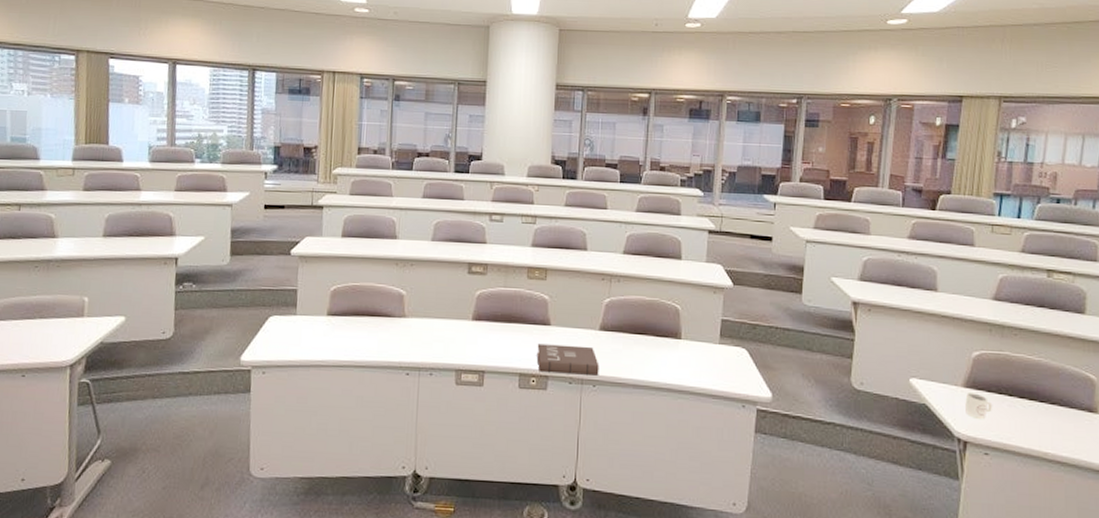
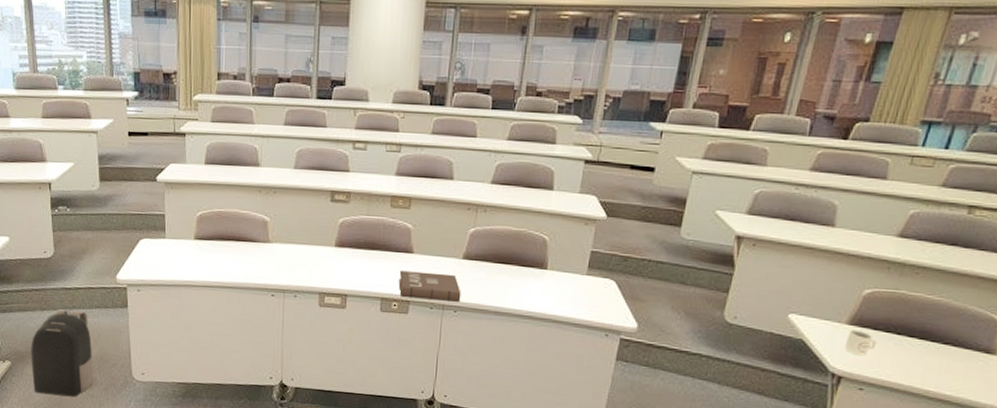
backpack: none [134,395,208,501] -> present [31,308,94,397]

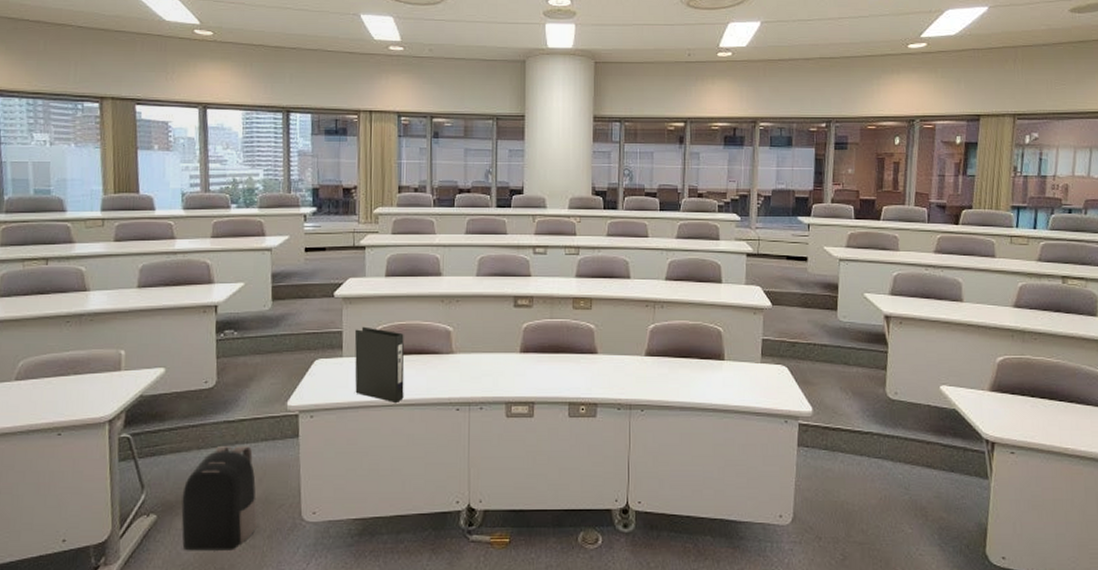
binder: none [176,211,223,284] -> present [354,326,405,402]
book: present [398,270,461,303] -> none [585,372,647,402]
mug: present [845,330,878,357] -> none [992,396,1017,421]

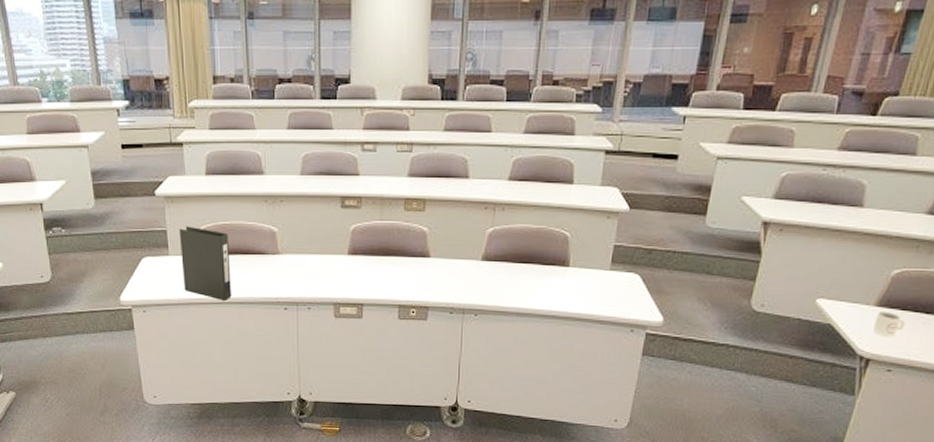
backpack: present [181,445,258,551] -> none [35,334,104,425]
mug: none [992,396,1017,421] -> present [873,311,906,338]

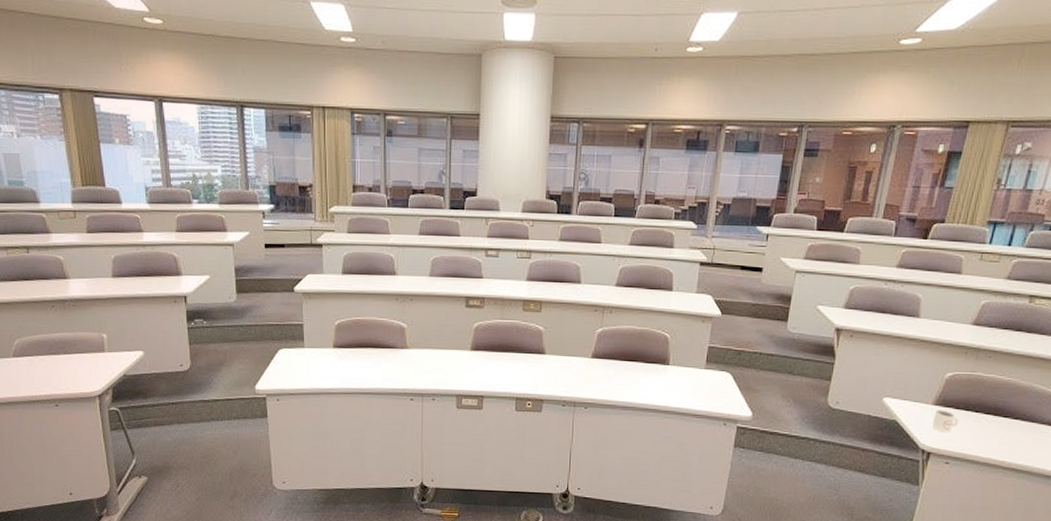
binder: present [178,226,232,300] -> none [314,320,362,391]

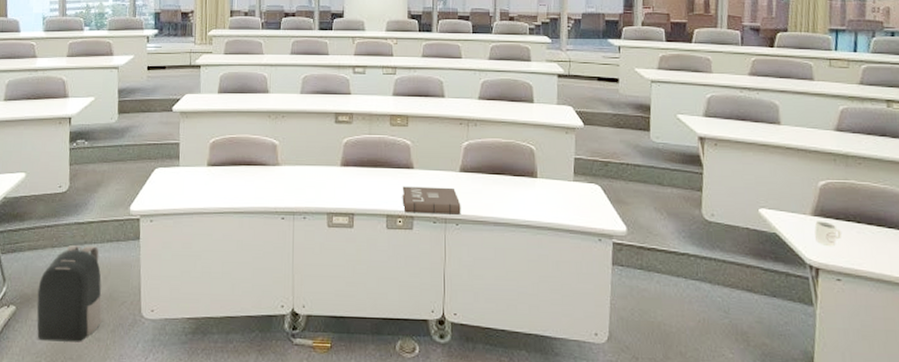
backpack: none [168,421,234,509] -> present [36,244,103,342]
book: none [532,371,591,400] -> present [402,186,461,216]

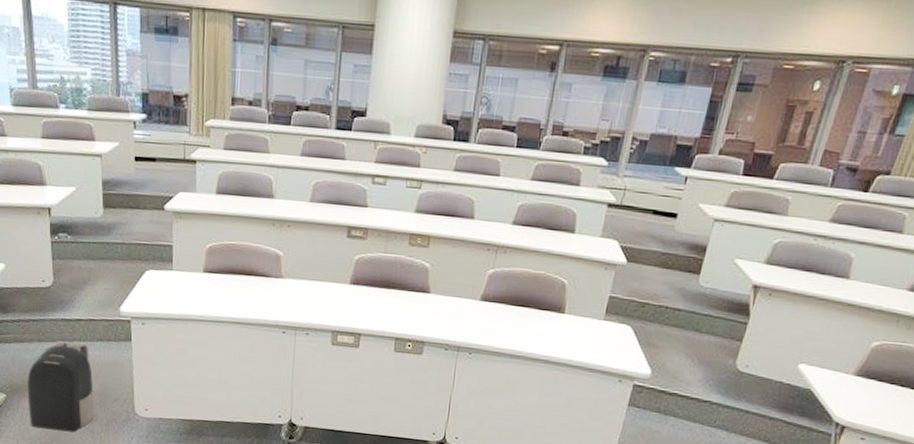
book: present [402,186,461,216] -> none [414,310,477,345]
mug: present [814,221,842,247] -> none [850,381,882,408]

